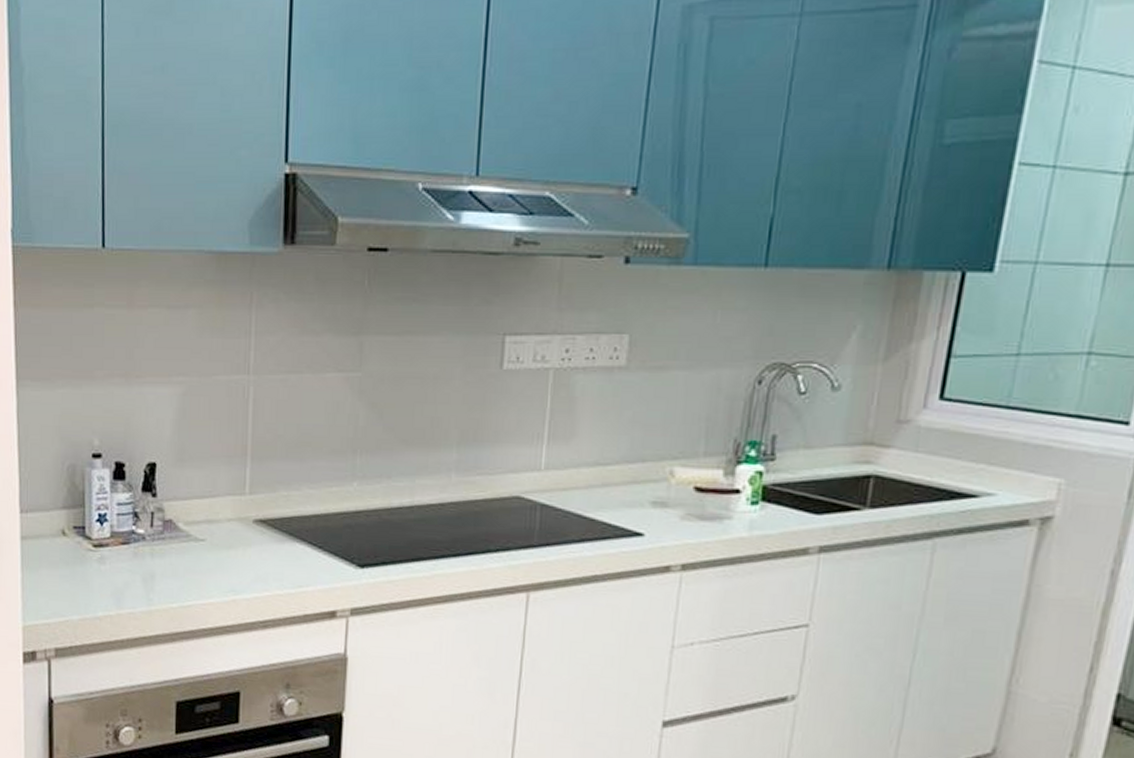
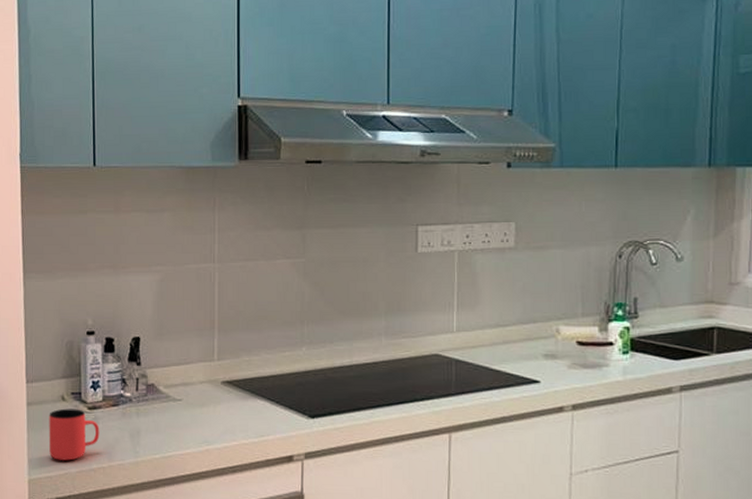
cup: none [46,545,107,606] -> present [48,408,100,461]

